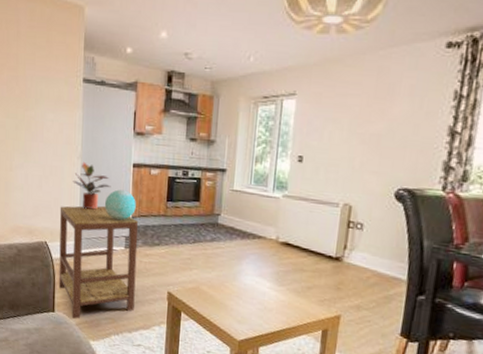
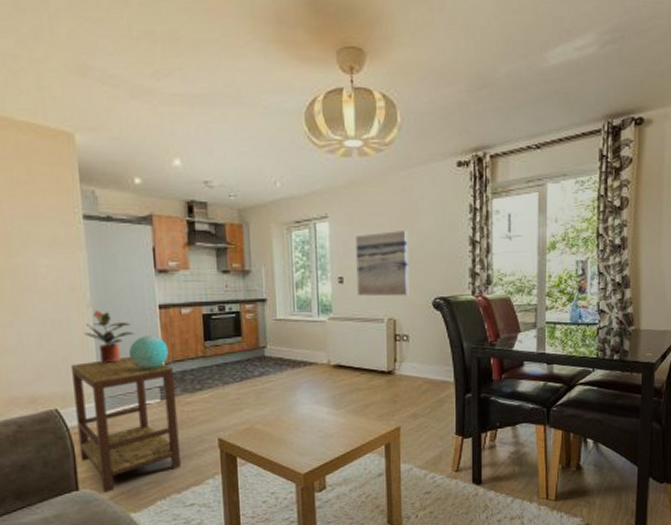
wall art: none [315,113,378,183] -> present [356,231,409,296]

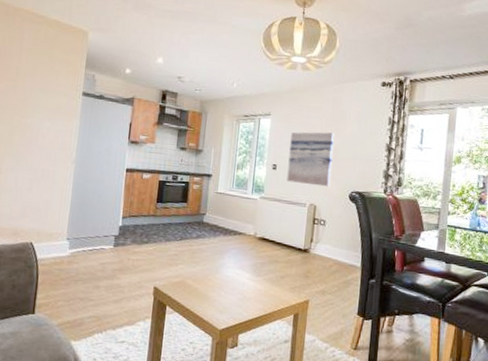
side table: present [70,356,181,493] -> none [41,207,129,320]
potted plant: present [84,309,135,363] -> none [65,166,104,211]
decorative sphere: present [128,335,169,370] -> none [95,192,127,221]

